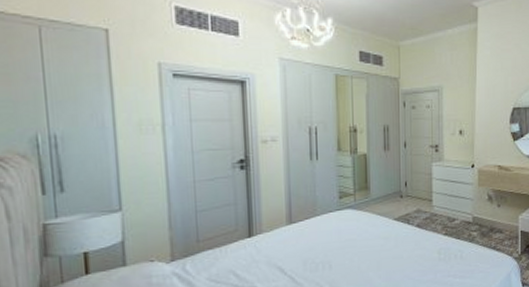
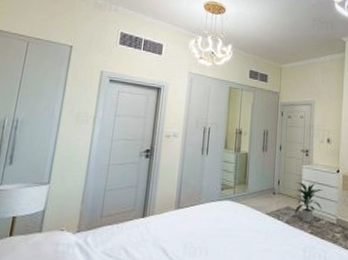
indoor plant: none [426,181,457,224] -> present [295,182,323,223]

